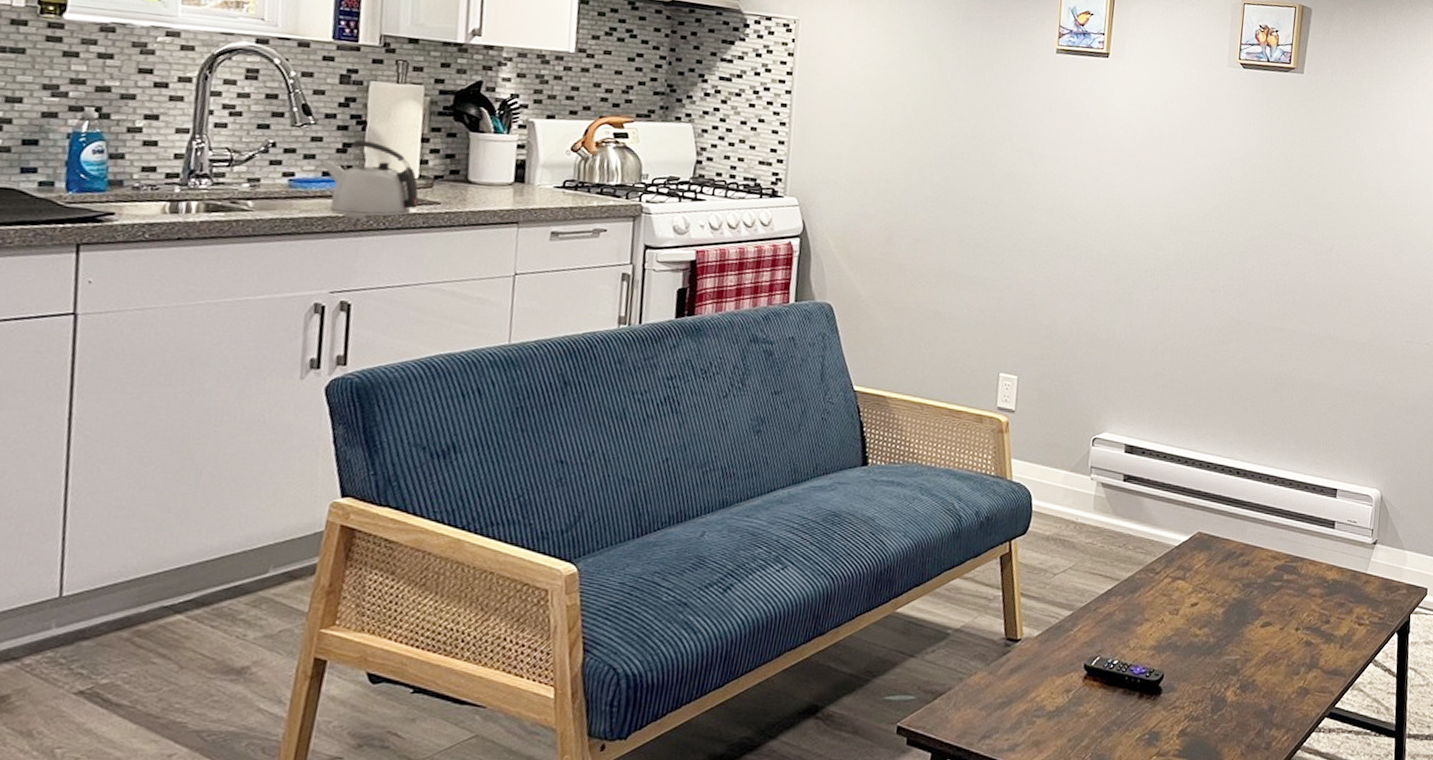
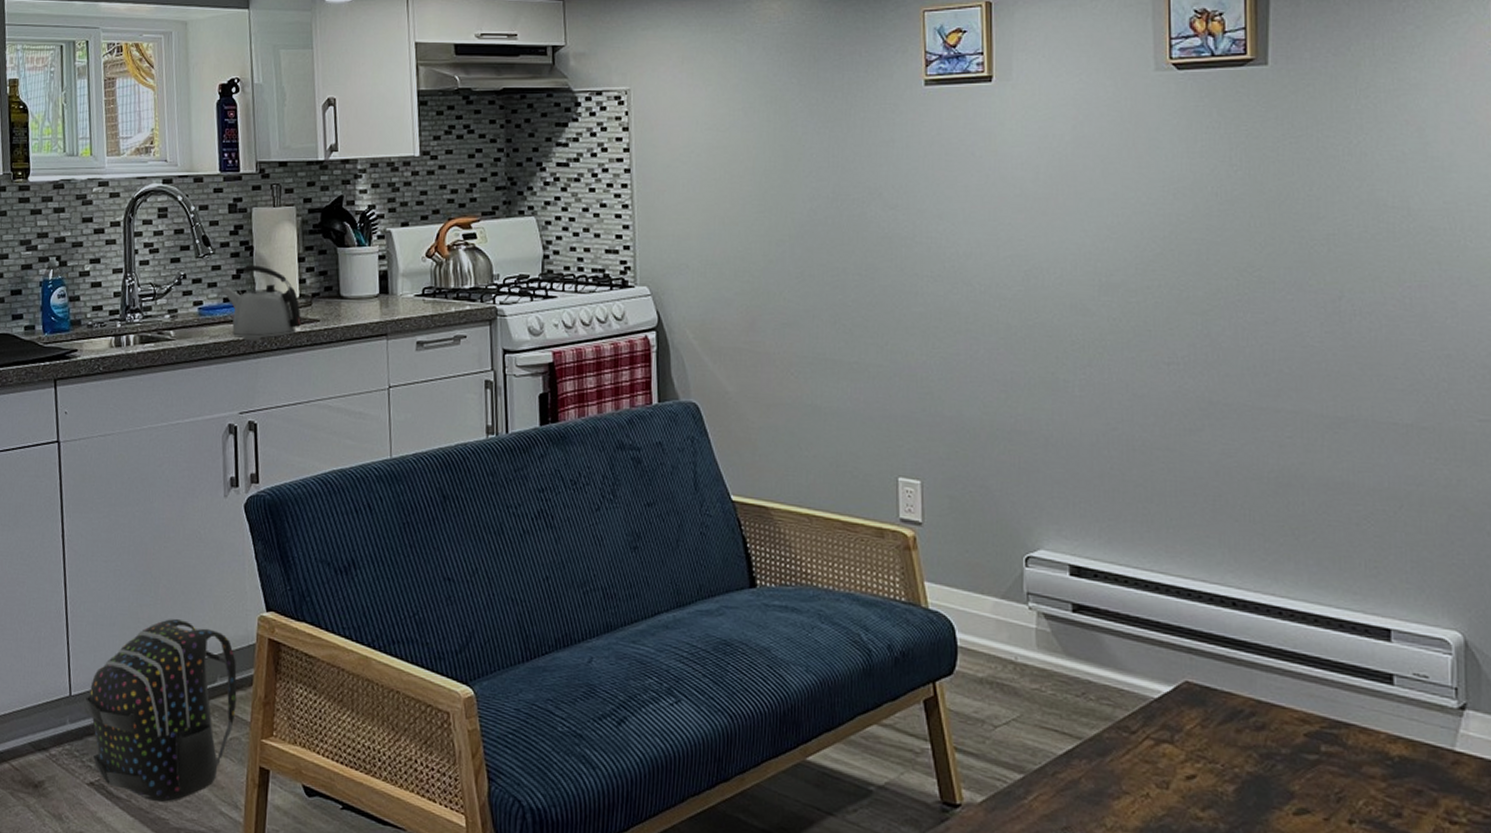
backpack: none [79,507,297,706] -> present [83,618,237,803]

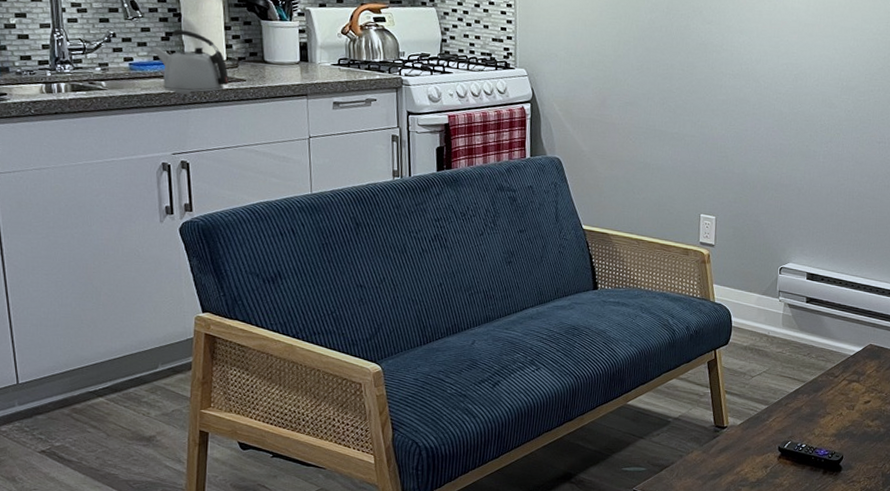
backpack: present [83,618,237,803] -> none [31,319,178,462]

